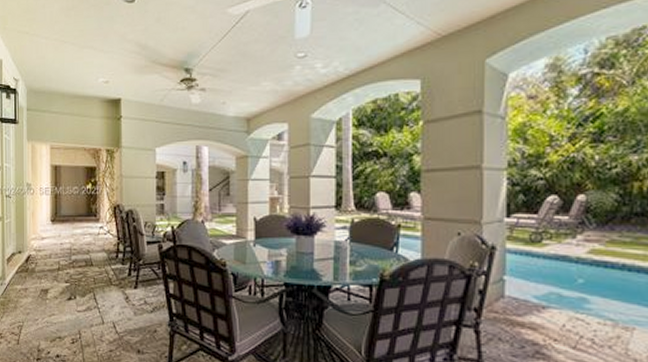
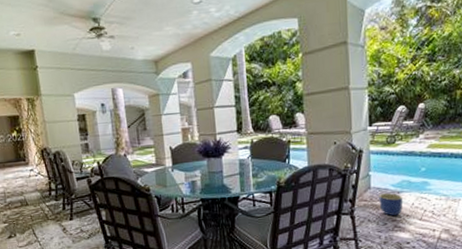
planter: none [515,306,550,337] -> present [379,193,403,216]

